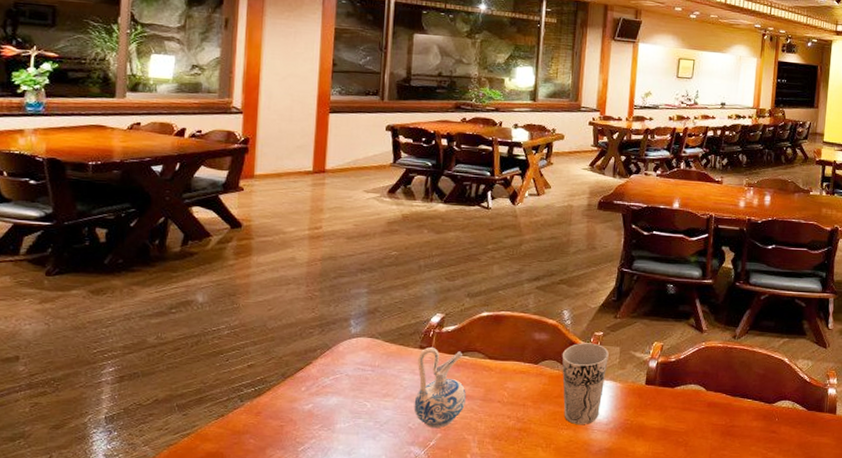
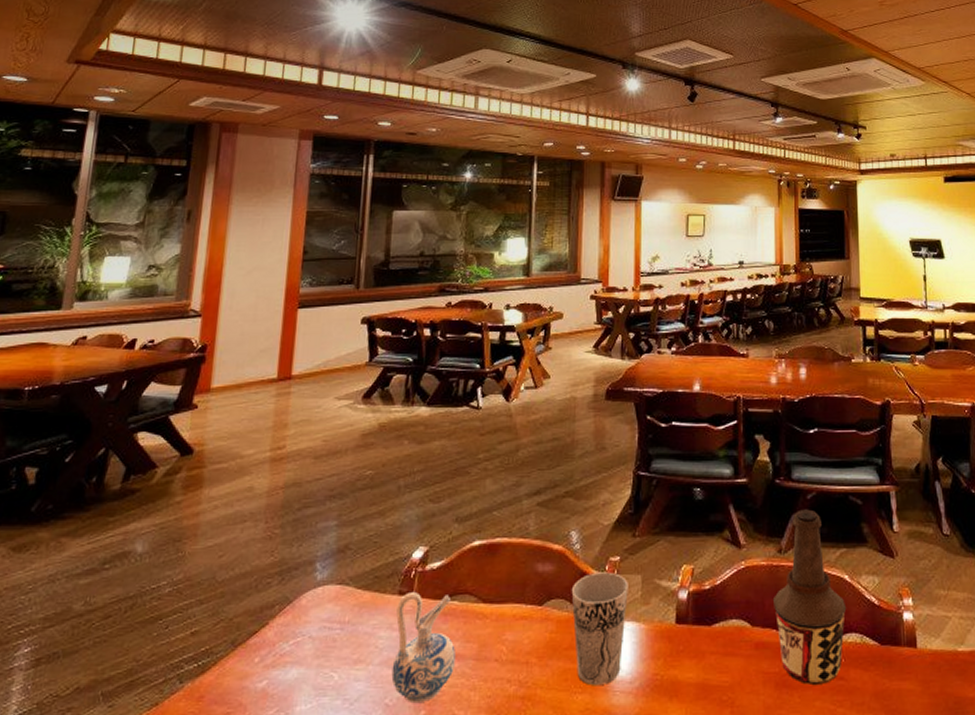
bottle: none [725,307,784,436] -> present [774,509,847,686]

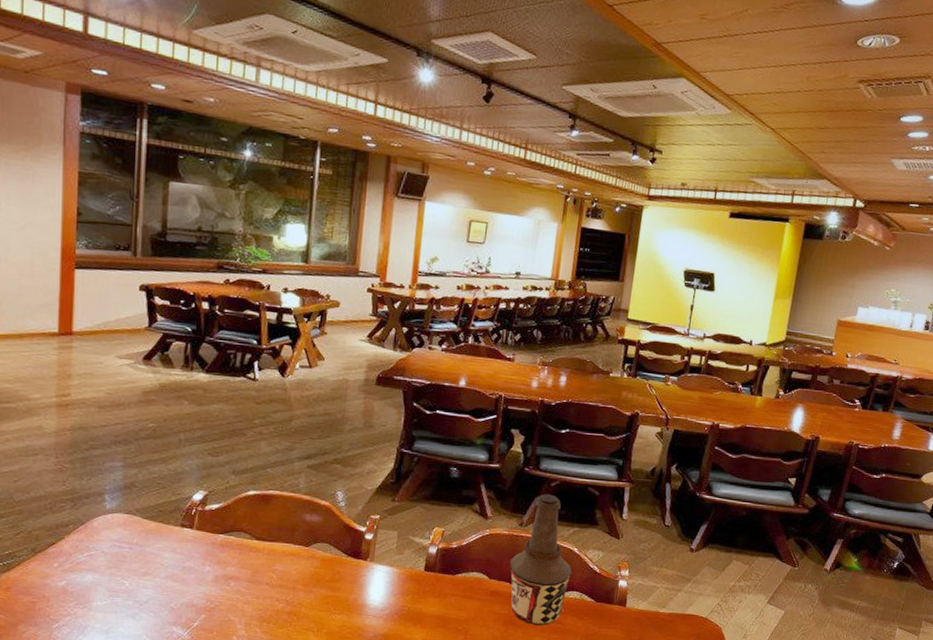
ceramic pitcher: present [391,592,456,704] -> none [175,526,232,610]
cup: present [571,572,628,686] -> none [335,526,386,610]

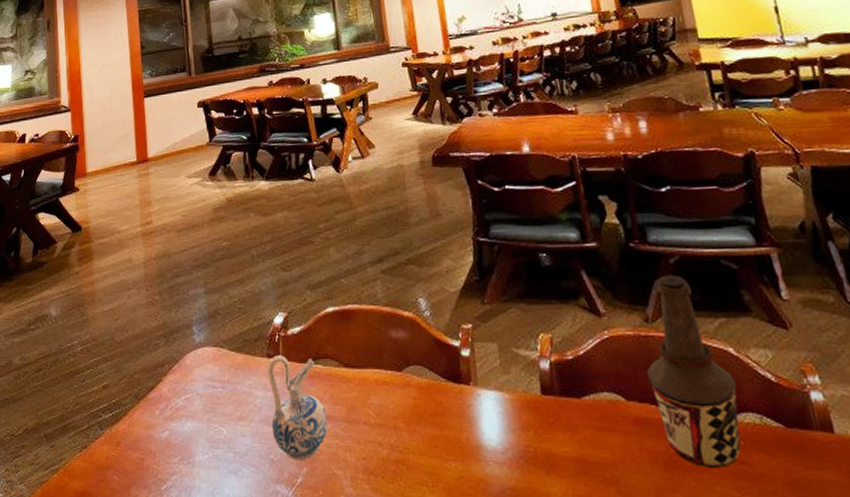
ceramic pitcher: none [175,526,232,610] -> present [267,356,328,461]

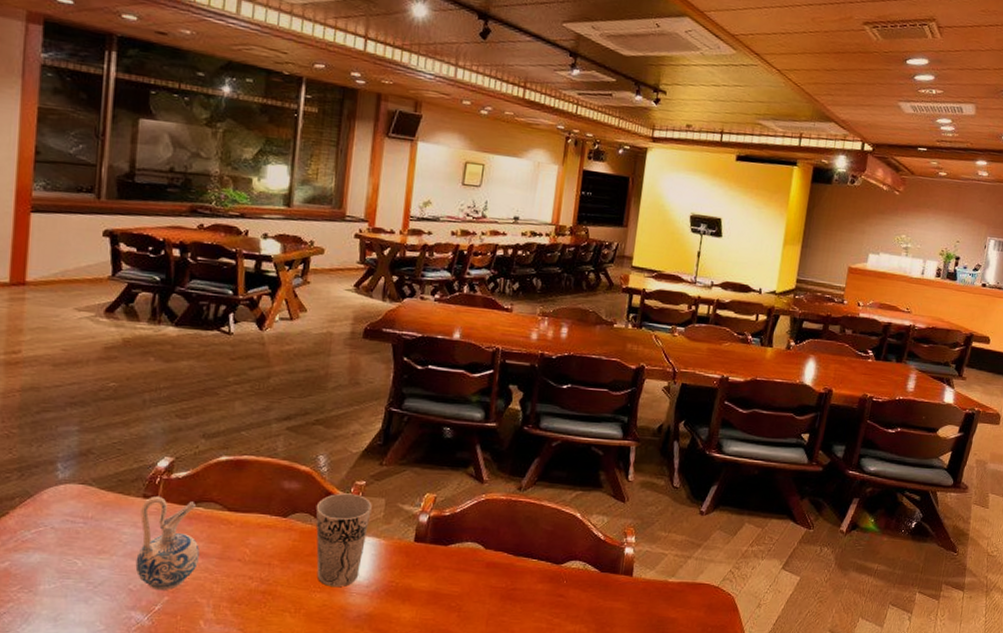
cup: none [427,339,490,455] -> present [315,493,372,588]
bottle: present [647,274,741,469] -> none [508,454,575,600]

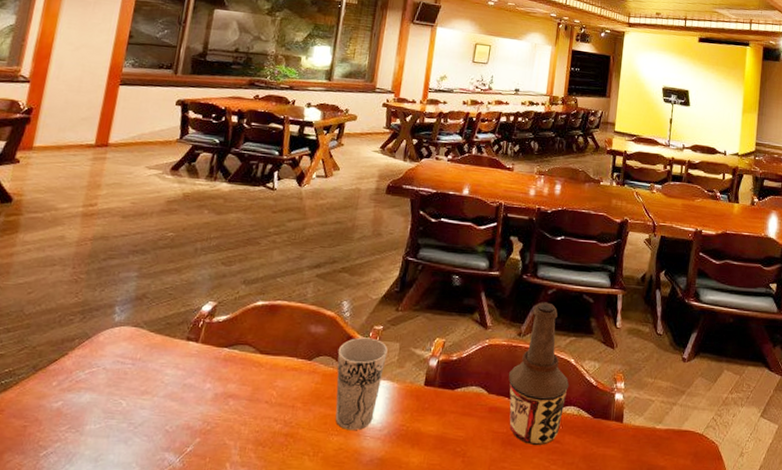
ceramic pitcher: present [135,497,200,591] -> none [173,339,232,432]
bottle: none [508,454,575,600] -> present [509,302,570,446]

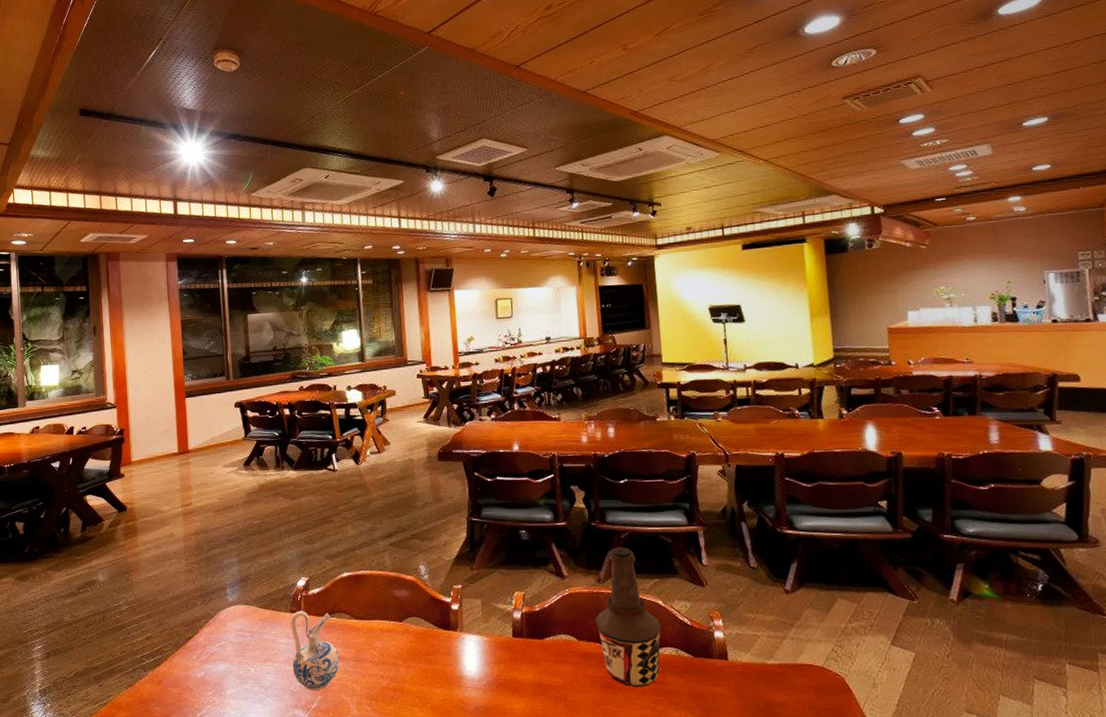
ceramic pitcher: none [173,339,232,432] -> present [290,611,339,691]
cup: present [335,337,388,431] -> none [424,597,471,683]

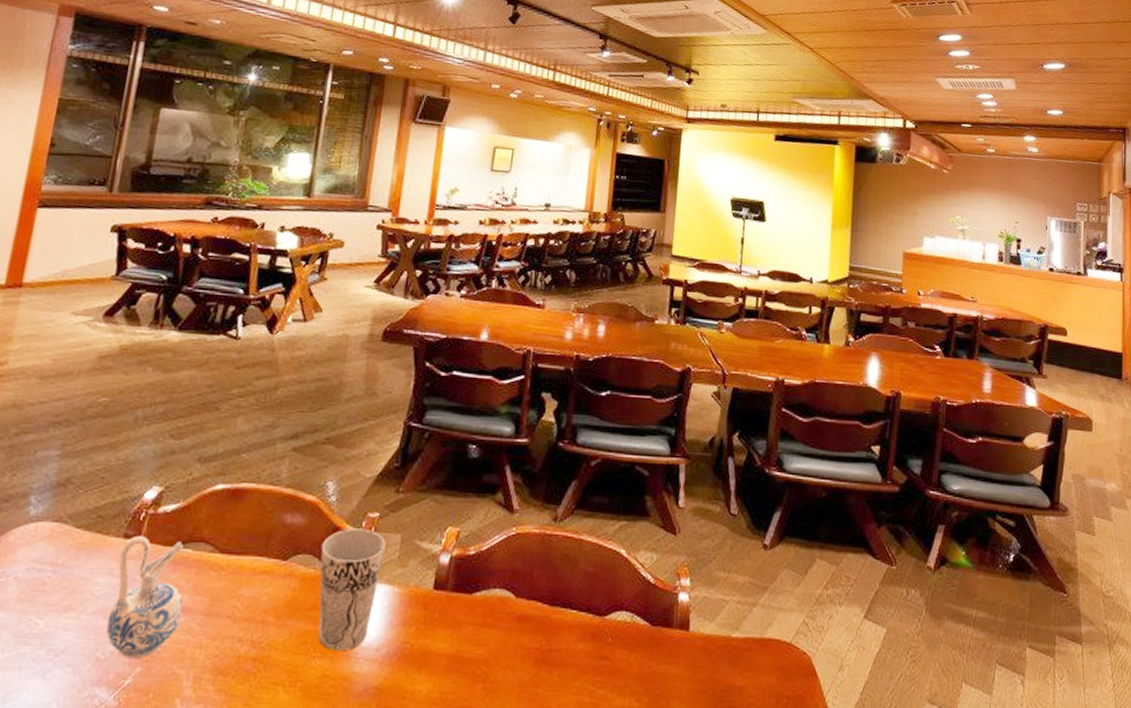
cup: none [424,597,471,683] -> present [318,528,386,652]
bottle: present [596,547,662,688] -> none [542,476,620,665]

